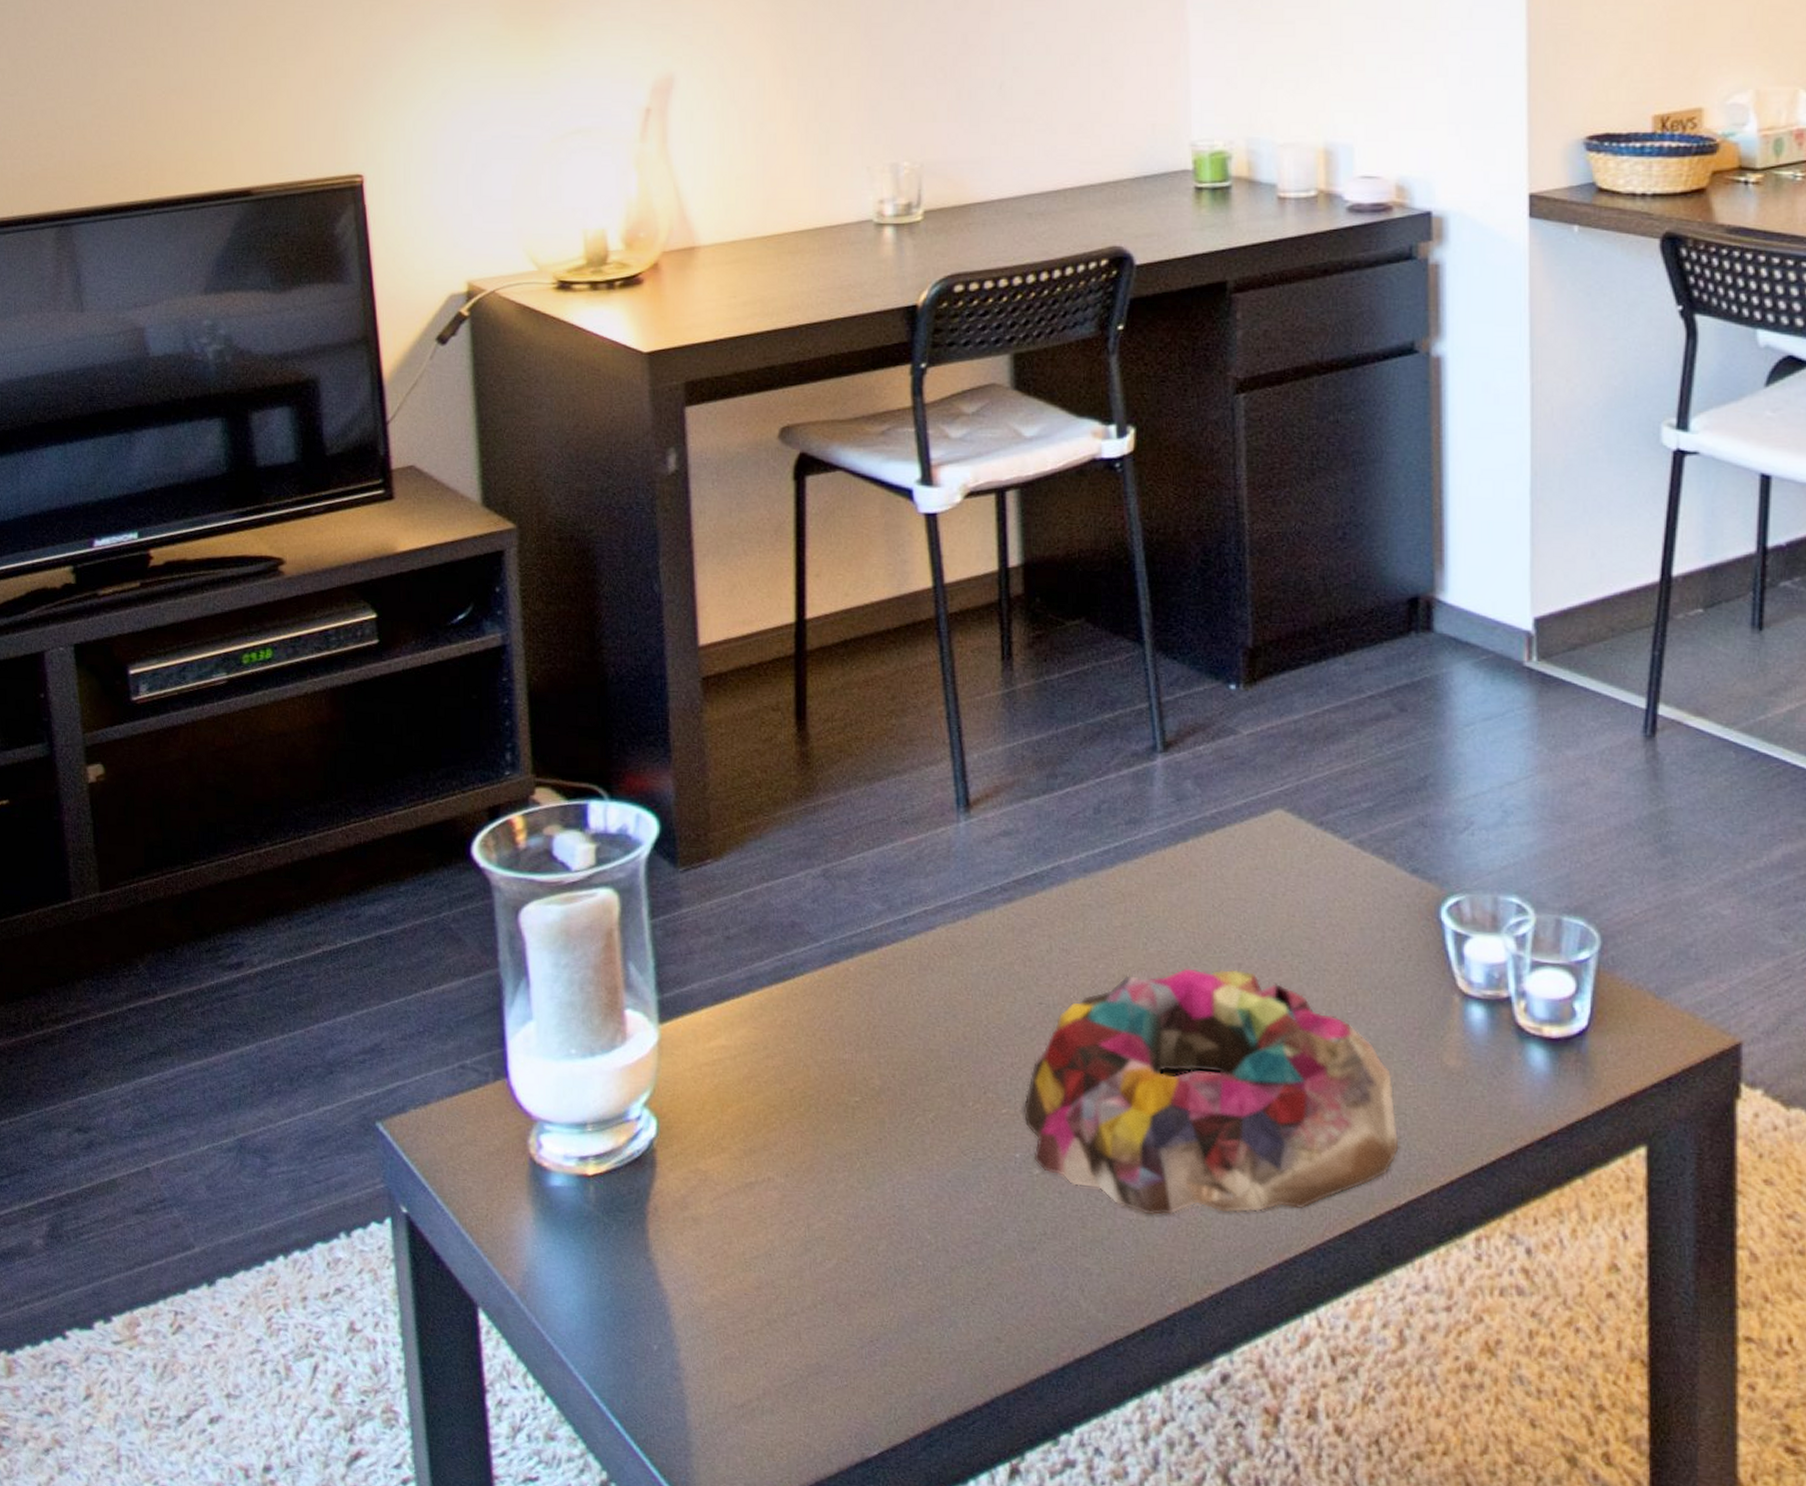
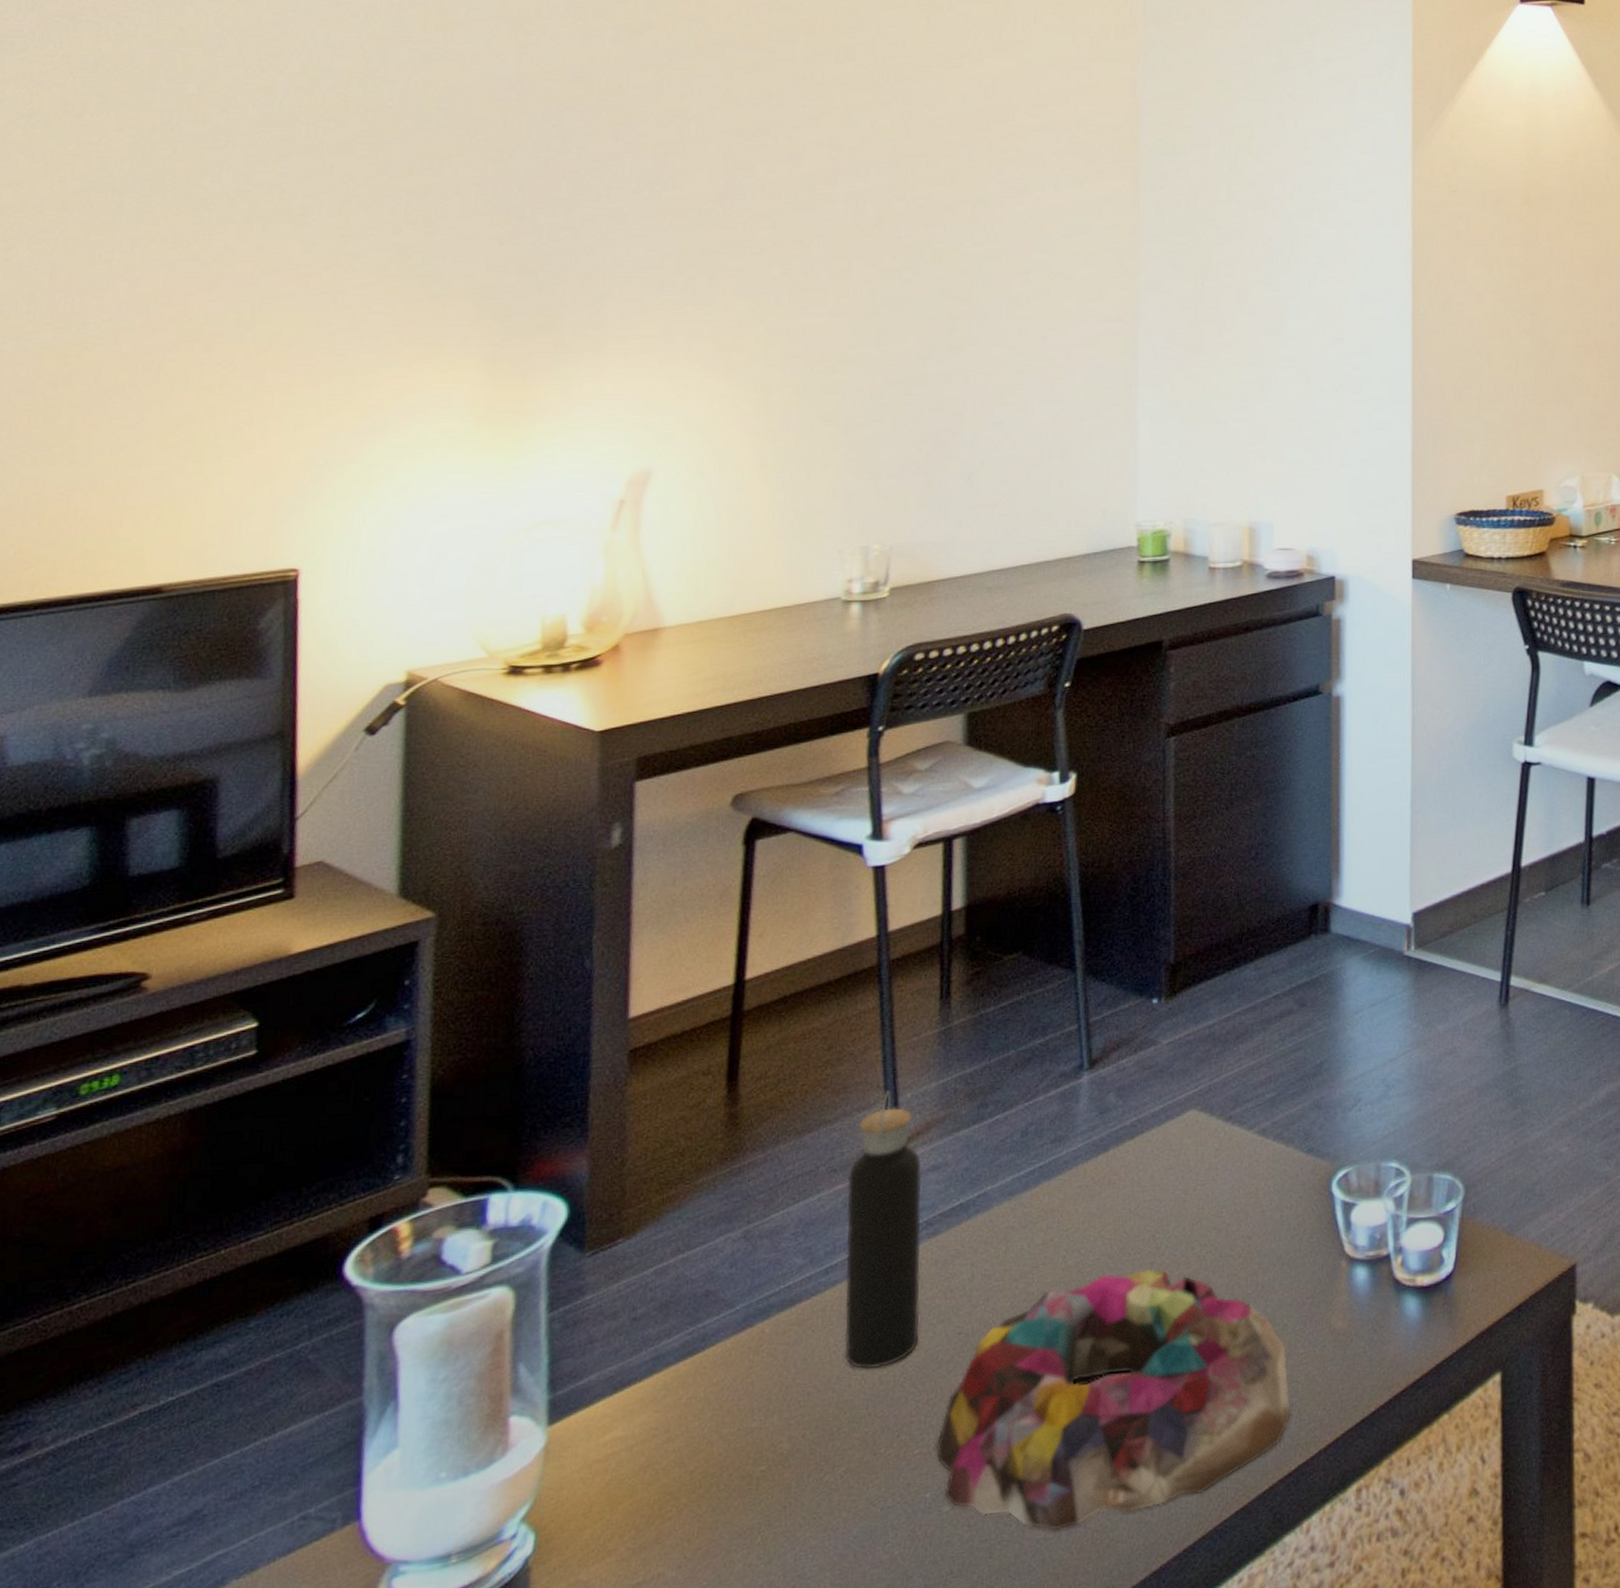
water bottle: none [919,749,1000,1024] -> present [844,1091,922,1370]

